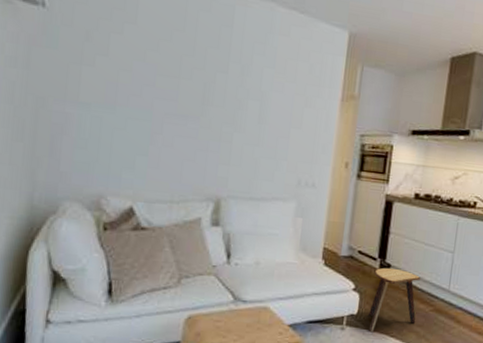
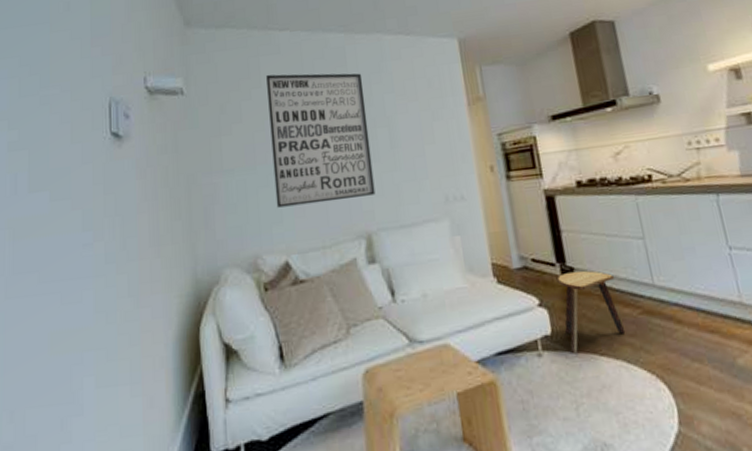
wall art: none [130,12,246,164] -> present [266,73,376,208]

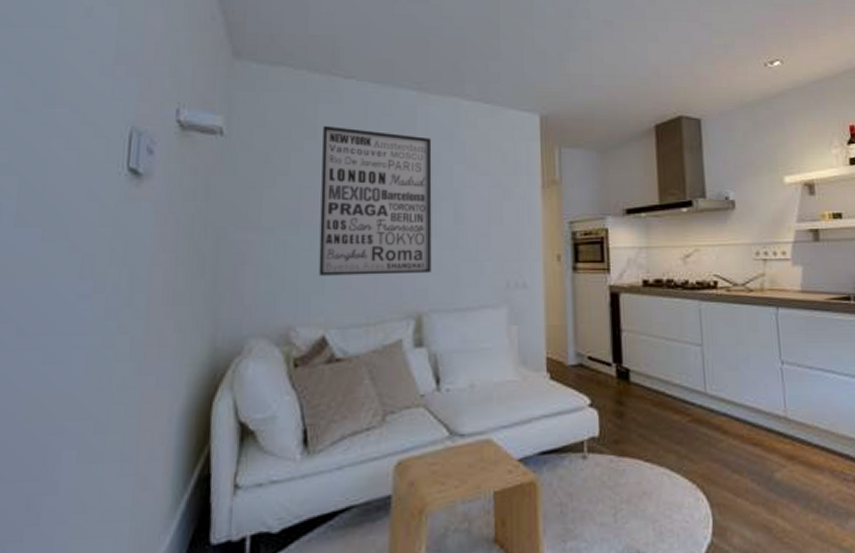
stool: present [556,270,626,354] -> none [611,373,673,459]

